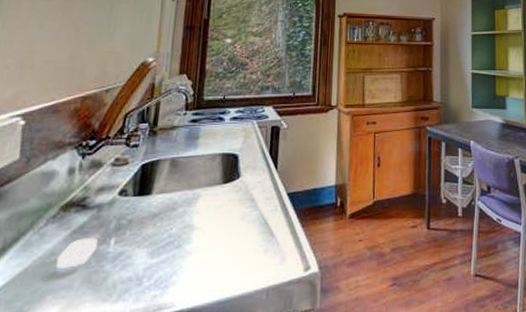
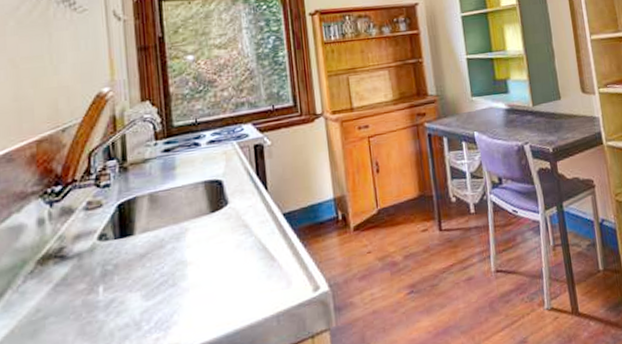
soap bar: present [56,238,98,268] -> none [43,288,85,325]

